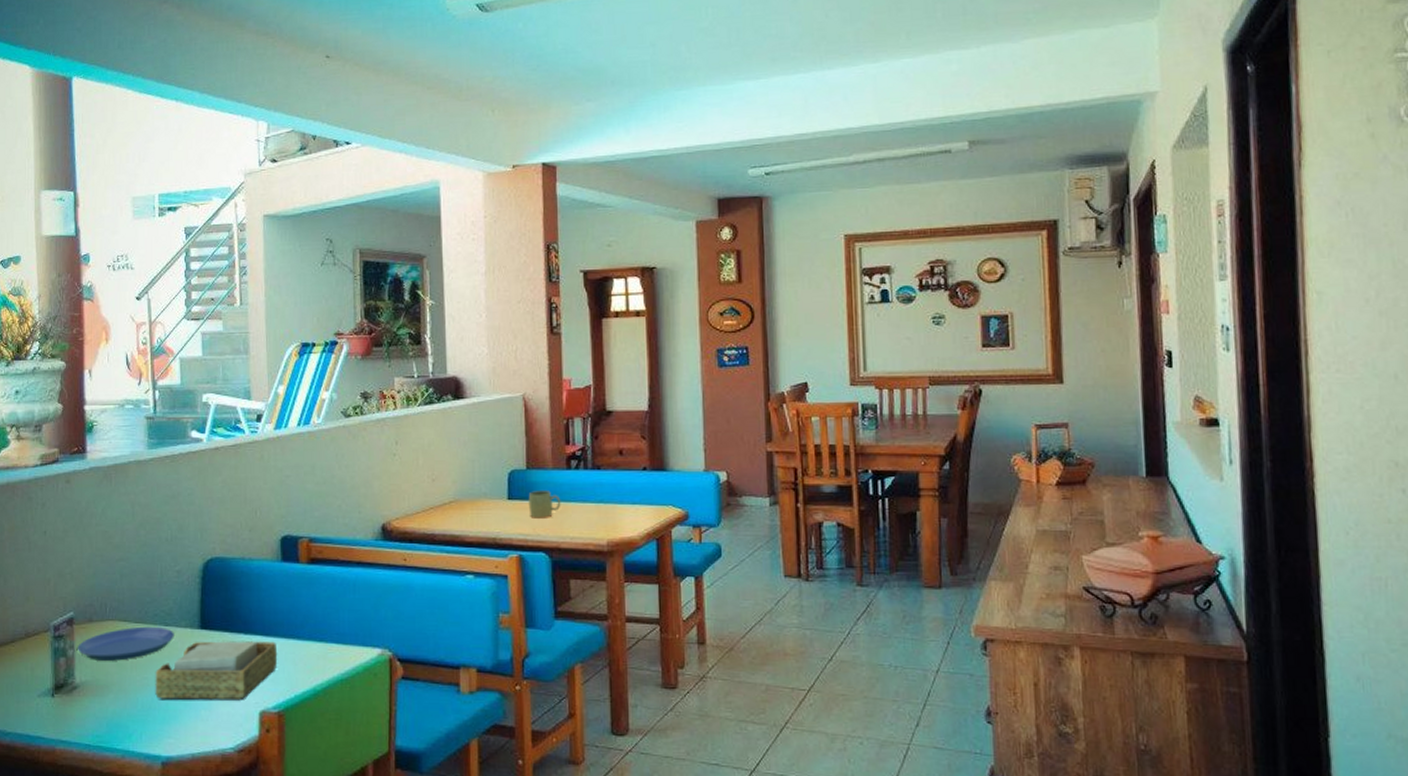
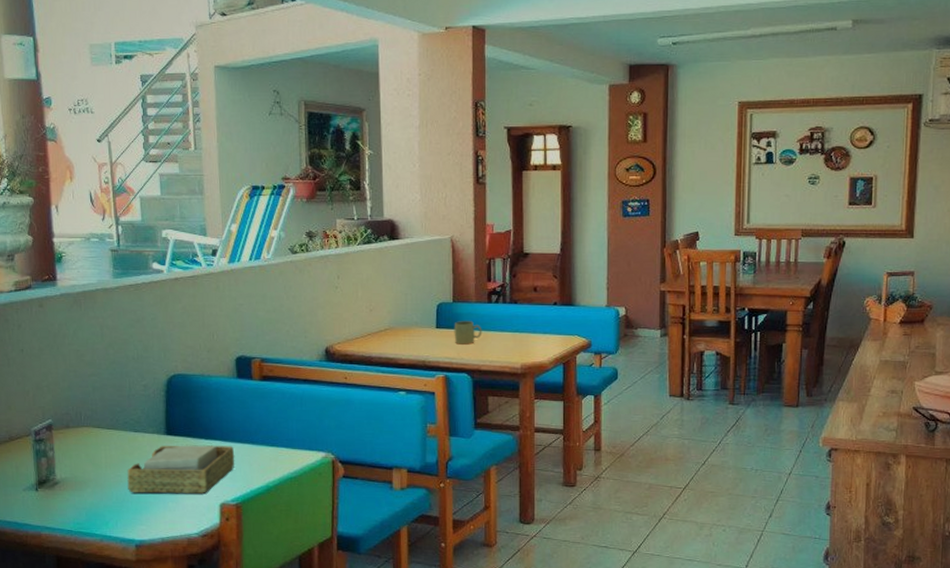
plate: present [78,626,174,661] -> none [57,432,143,461]

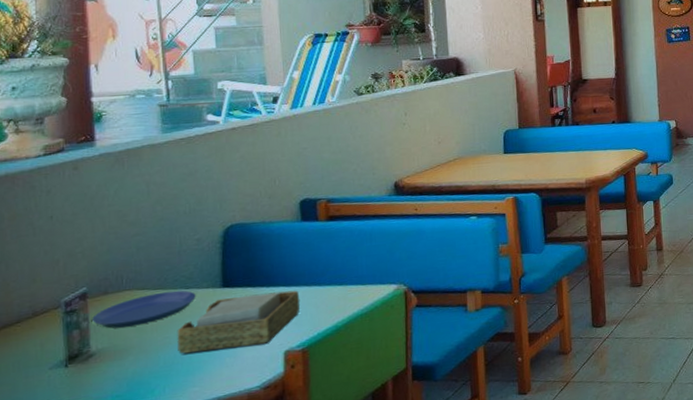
plate: none [57,432,143,461] -> present [92,290,196,329]
mug: present [454,321,482,345] -> none [521,144,548,167]

